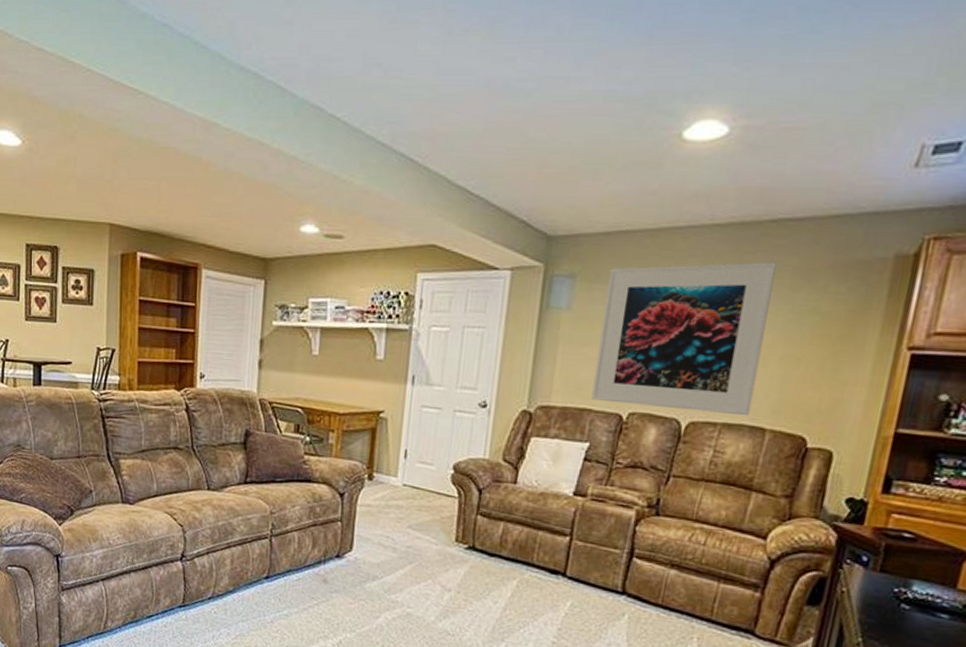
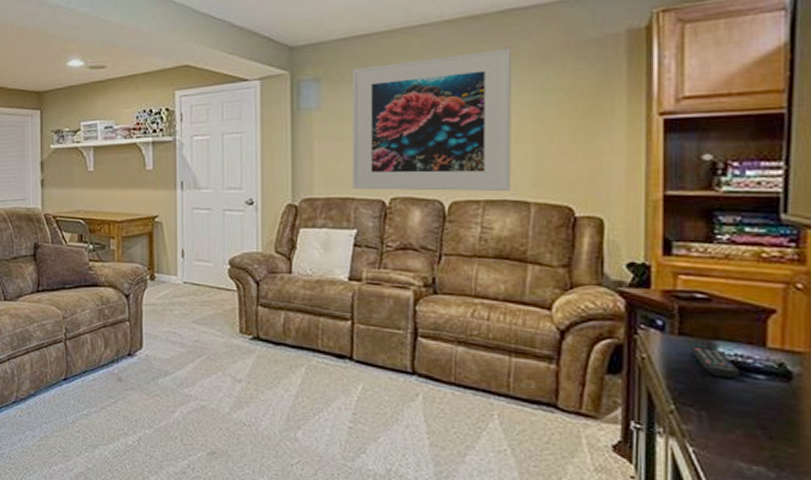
remote control: none [887,584,928,616] -> present [689,347,740,378]

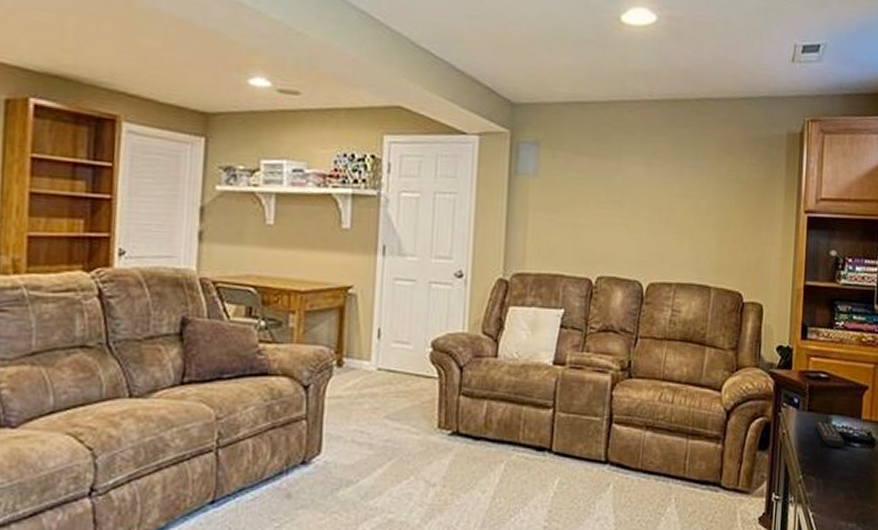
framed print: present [352,49,511,192] -> none [563,135,704,276]

